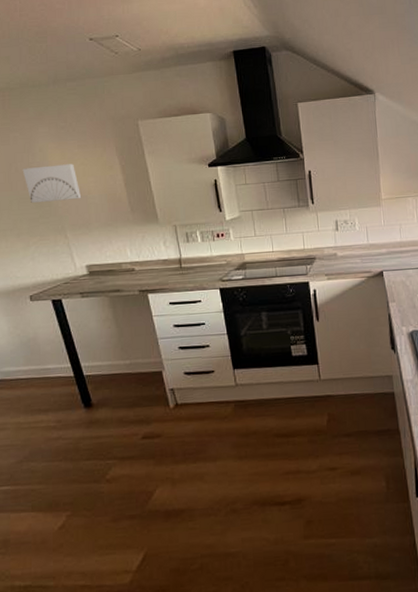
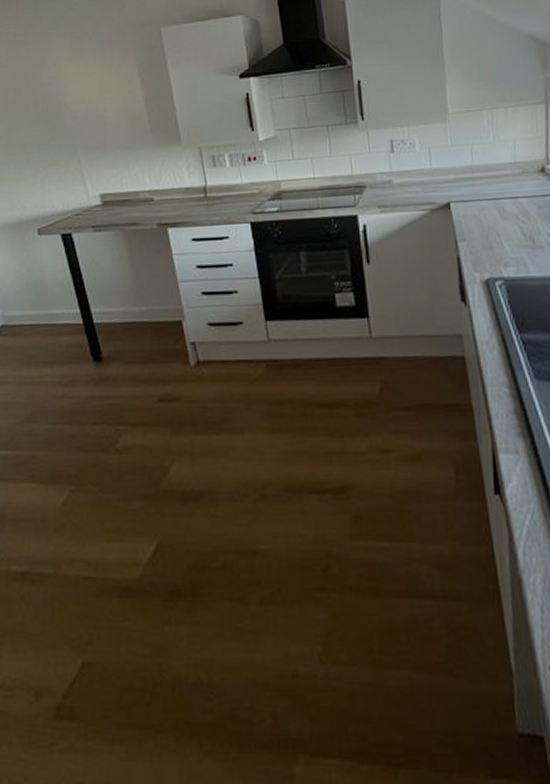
wall art: present [22,164,82,203] -> none [34,78,97,123]

